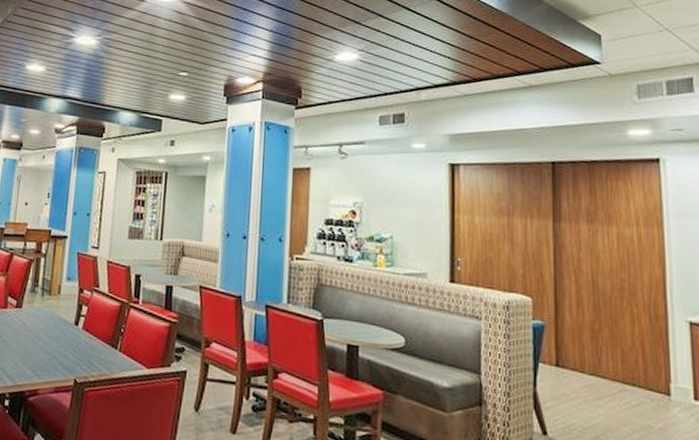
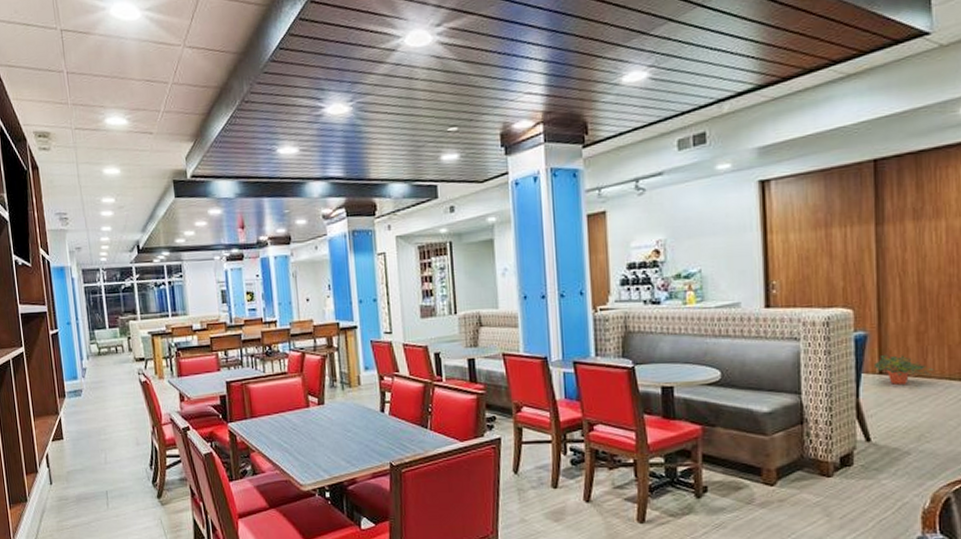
potted plant: none [551,346,609,381] -> present [875,354,935,385]

